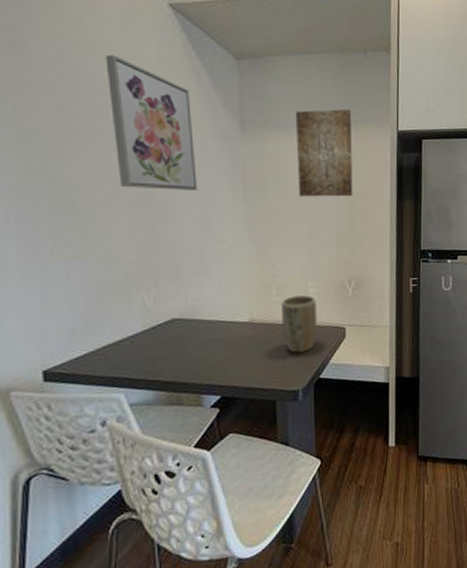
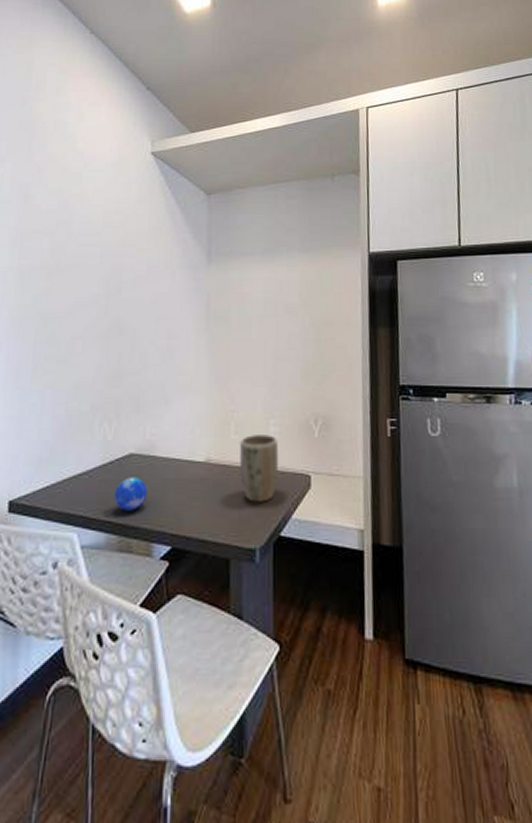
wall art: present [105,54,197,192] -> none [94,200,164,322]
decorative orb: none [160,339,193,370] -> present [115,477,147,511]
wall art: present [295,109,353,197] -> none [260,233,320,325]

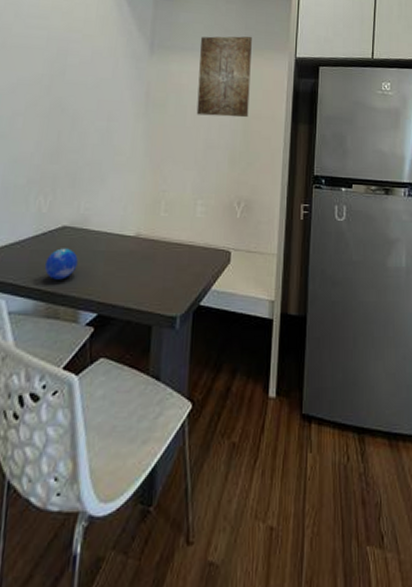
plant pot: present [239,435,279,502] -> none [167,213,204,275]
wall art: none [260,233,320,325] -> present [196,36,252,118]

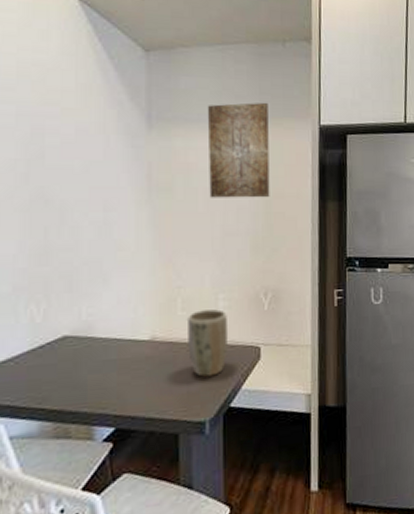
decorative orb: present [45,248,78,280] -> none [48,360,86,396]
plant pot: none [167,213,204,275] -> present [186,309,229,377]

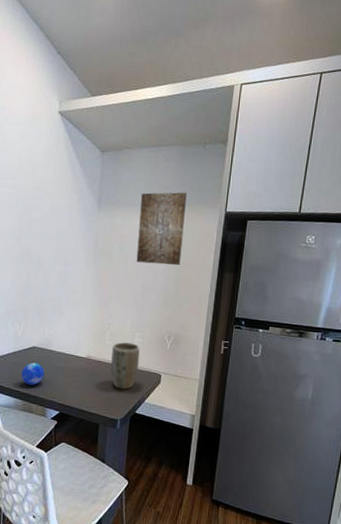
decorative orb: none [48,360,86,396] -> present [21,362,45,385]

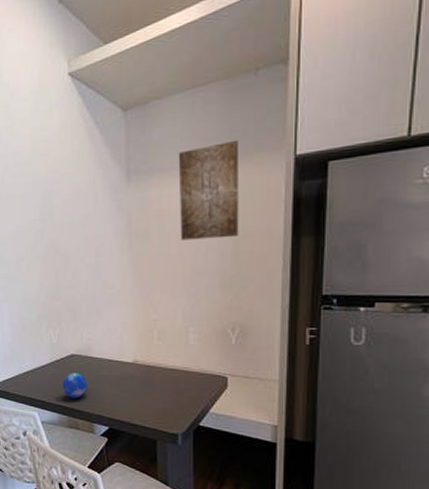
plant pot: present [111,342,140,390] -> none [161,341,198,398]

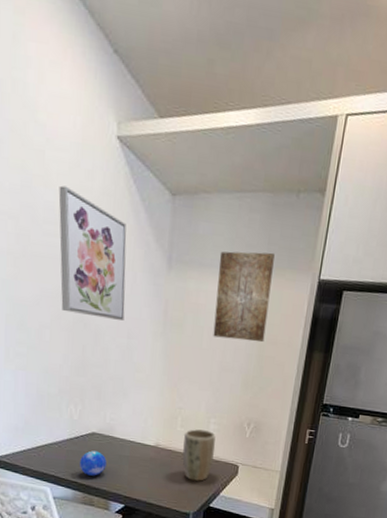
wall art: none [23,130,91,242] -> present [58,185,127,321]
plant pot: none [161,341,198,398] -> present [182,429,216,481]

